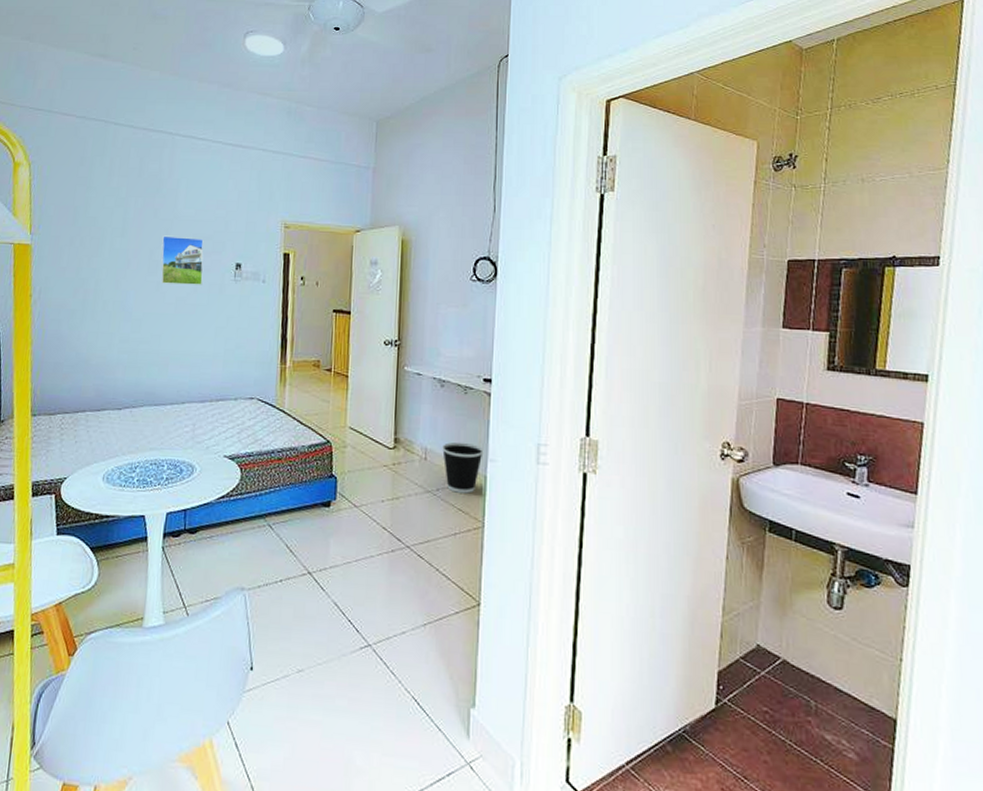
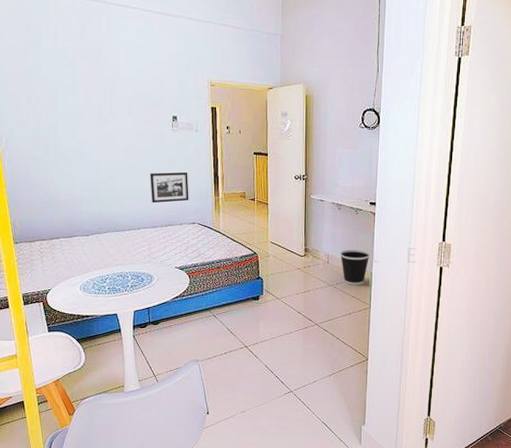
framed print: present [161,235,204,285] -> none [107,93,146,135]
picture frame: none [201,332,250,371] -> present [150,171,189,203]

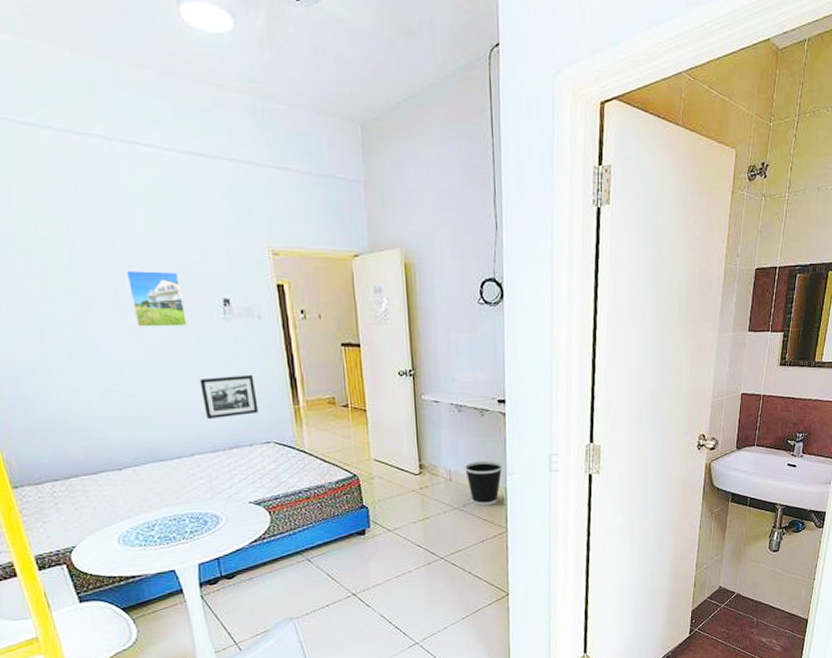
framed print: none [107,93,146,135] -> present [124,270,187,327]

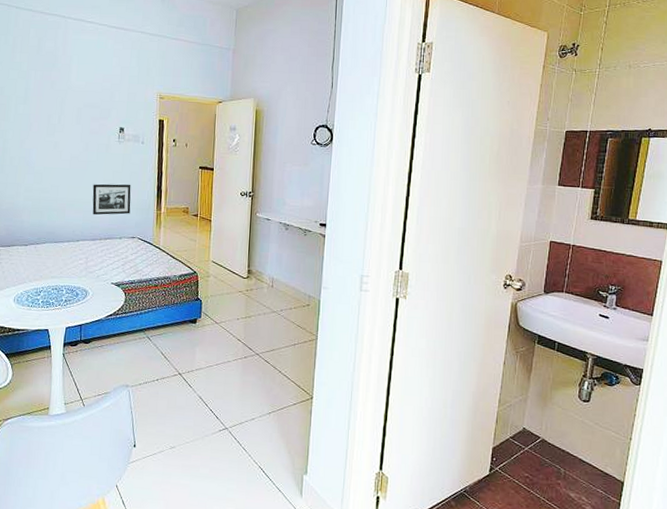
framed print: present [124,270,187,327] -> none [57,103,93,145]
wastebasket: present [464,460,503,506] -> none [285,273,319,314]

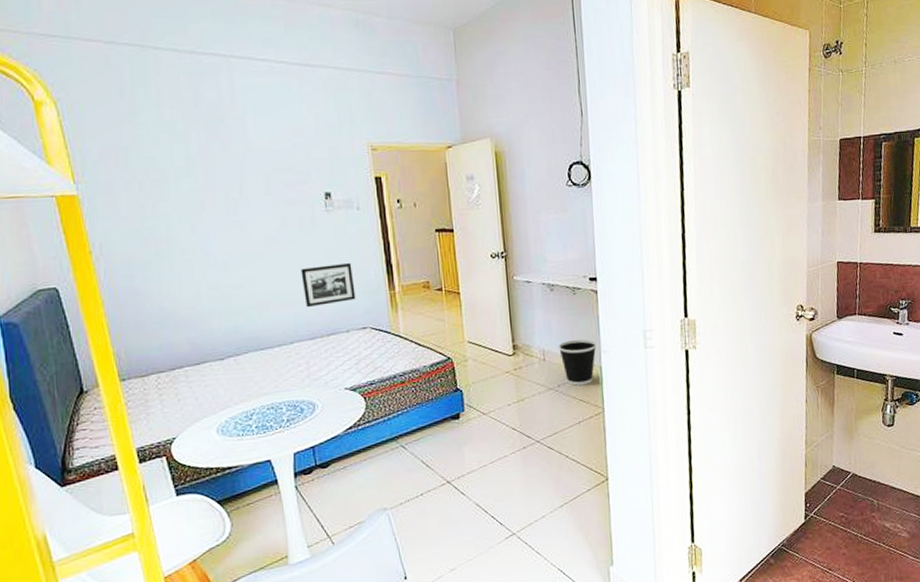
wastebasket: none [285,273,319,314] -> present [557,339,597,386]

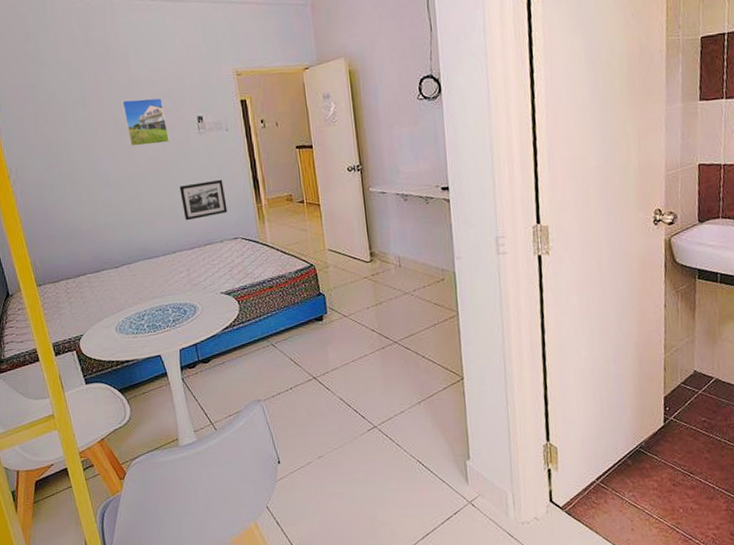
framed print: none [235,169,291,223] -> present [121,97,169,147]
wastebasket: present [557,339,597,386] -> none [412,246,450,291]

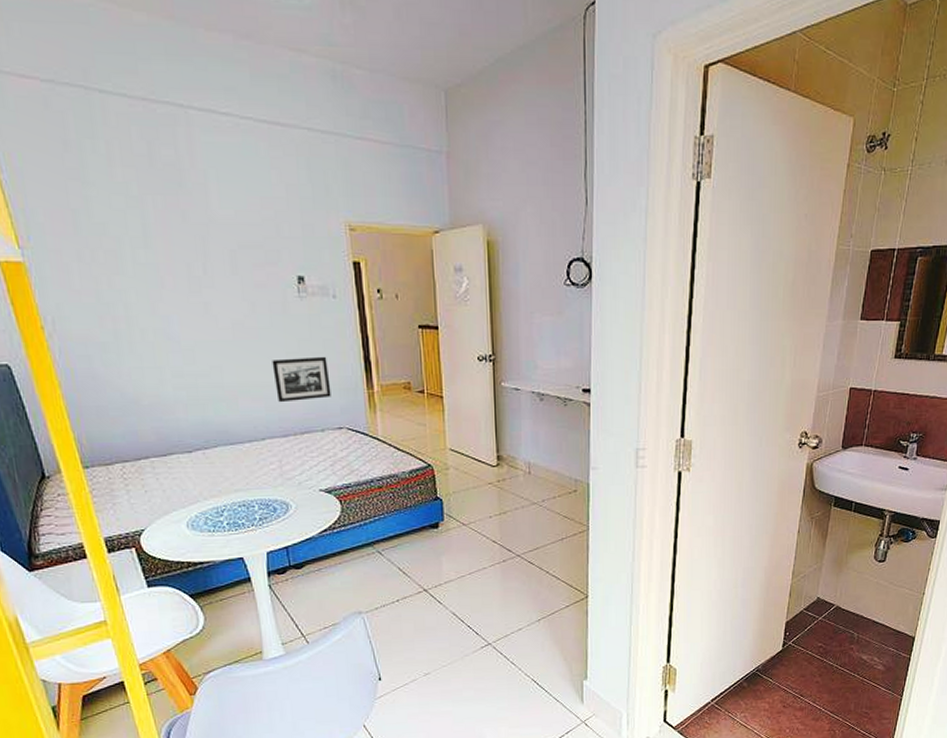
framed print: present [121,97,169,147] -> none [198,244,260,305]

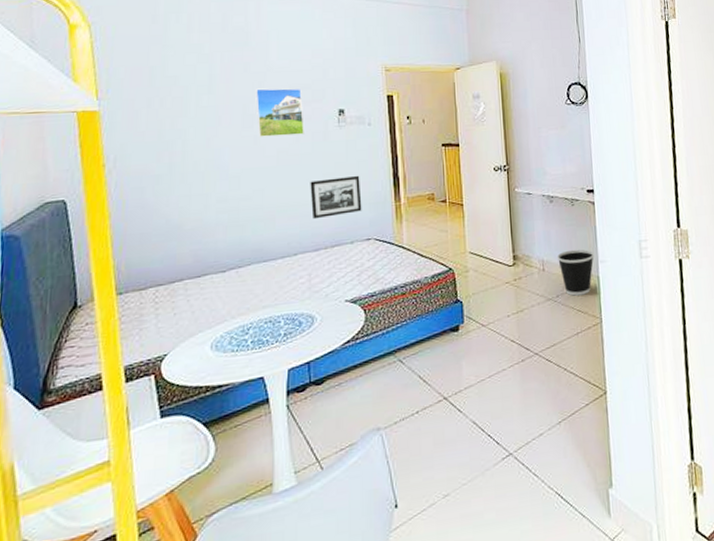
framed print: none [198,244,260,305] -> present [254,88,304,137]
wastebasket: none [544,453,586,502] -> present [556,249,594,296]

